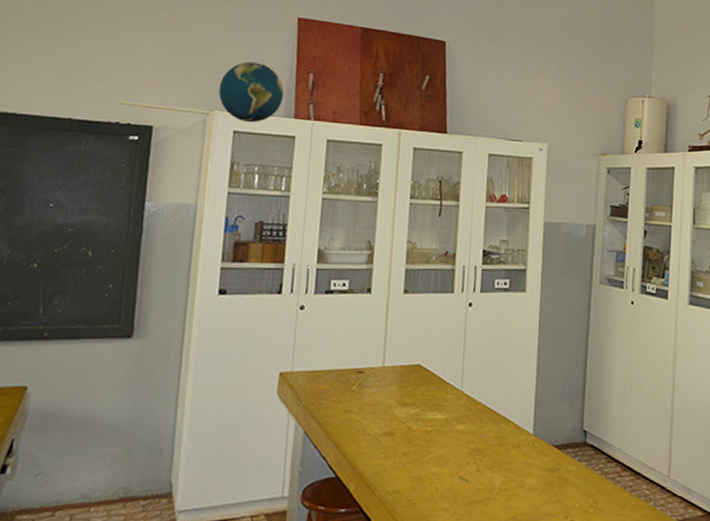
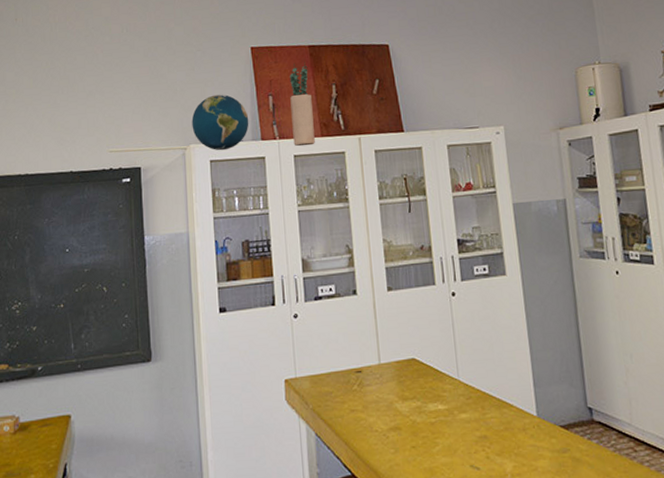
vase: none [328,43,357,132] -> present [290,62,315,147]

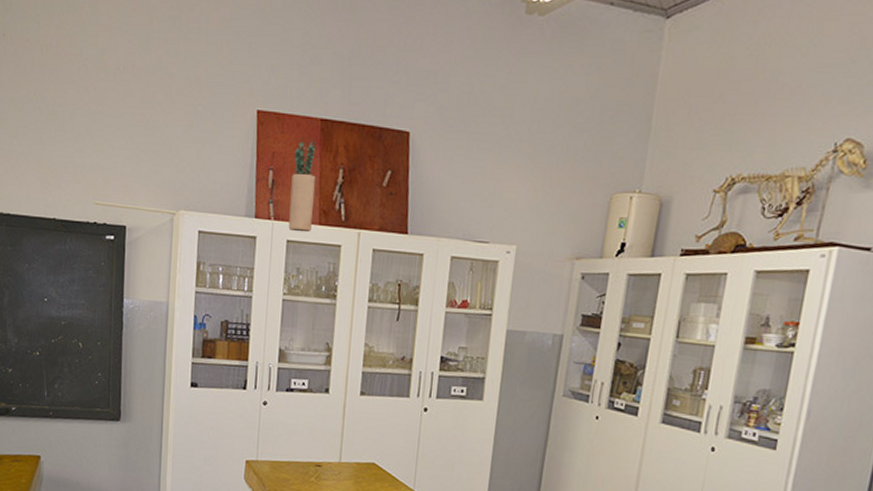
globe: present [191,94,249,151] -> none [183,159,245,223]

